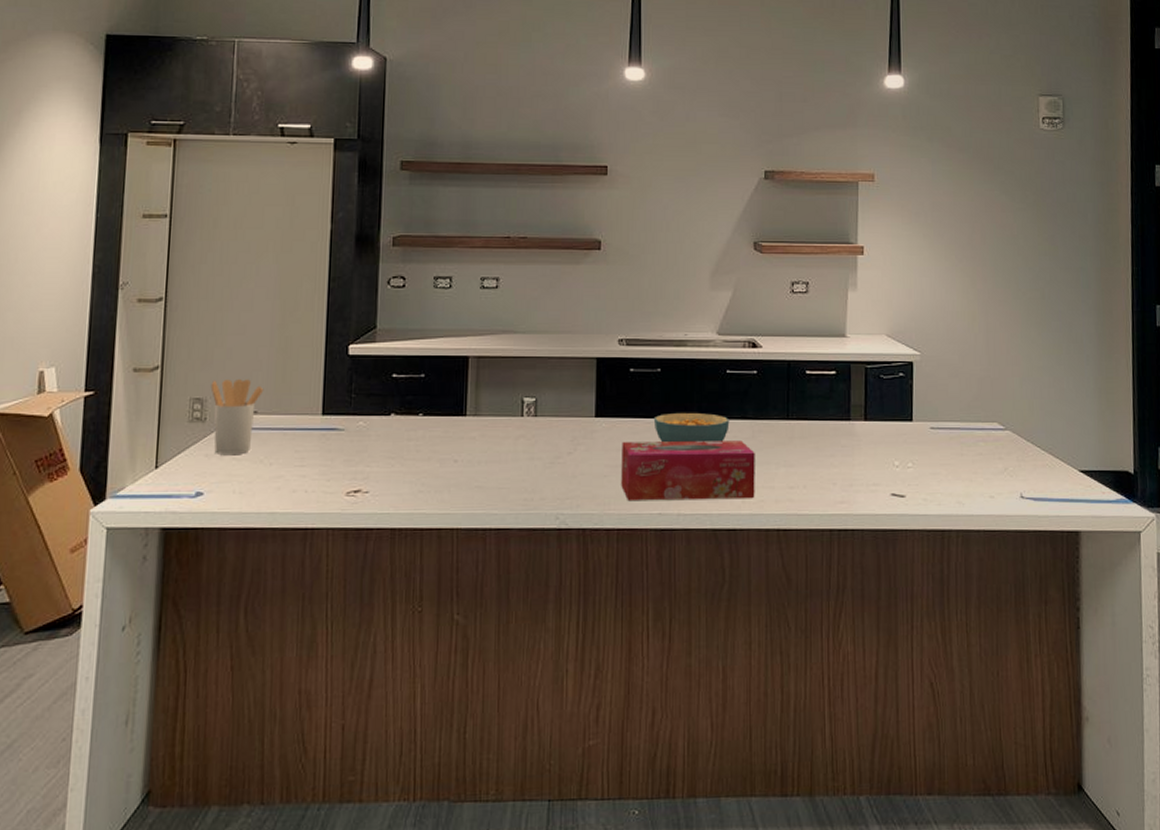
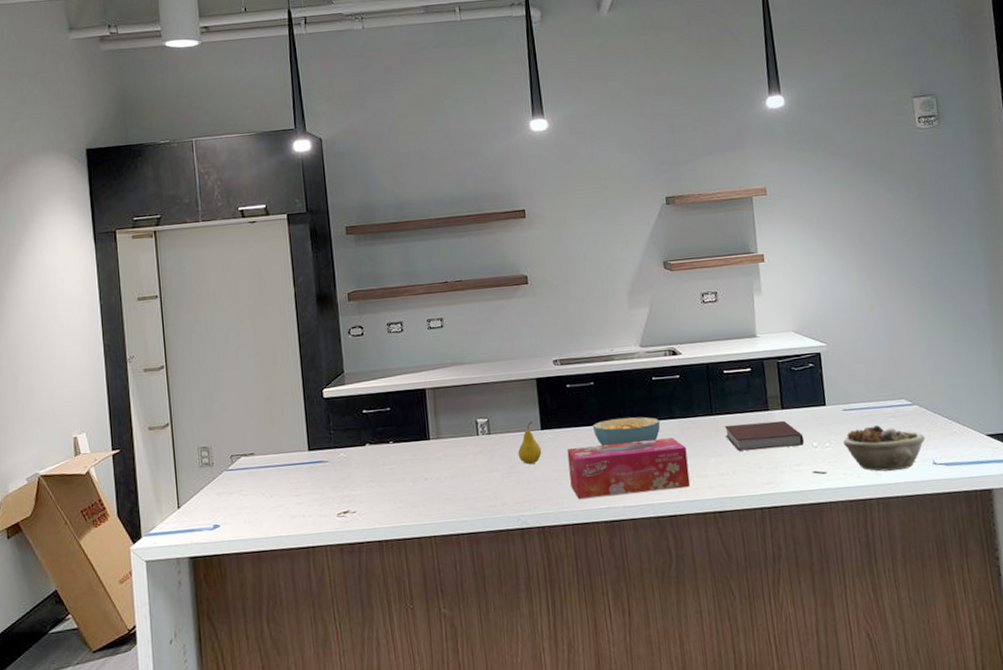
utensil holder: present [210,379,264,454] -> none [213,427,258,492]
fruit: none [565,406,593,455] -> present [518,421,542,464]
notebook: none [799,432,885,464] -> present [724,420,804,451]
succulent planter: none [927,449,1015,501] -> present [843,425,925,472]

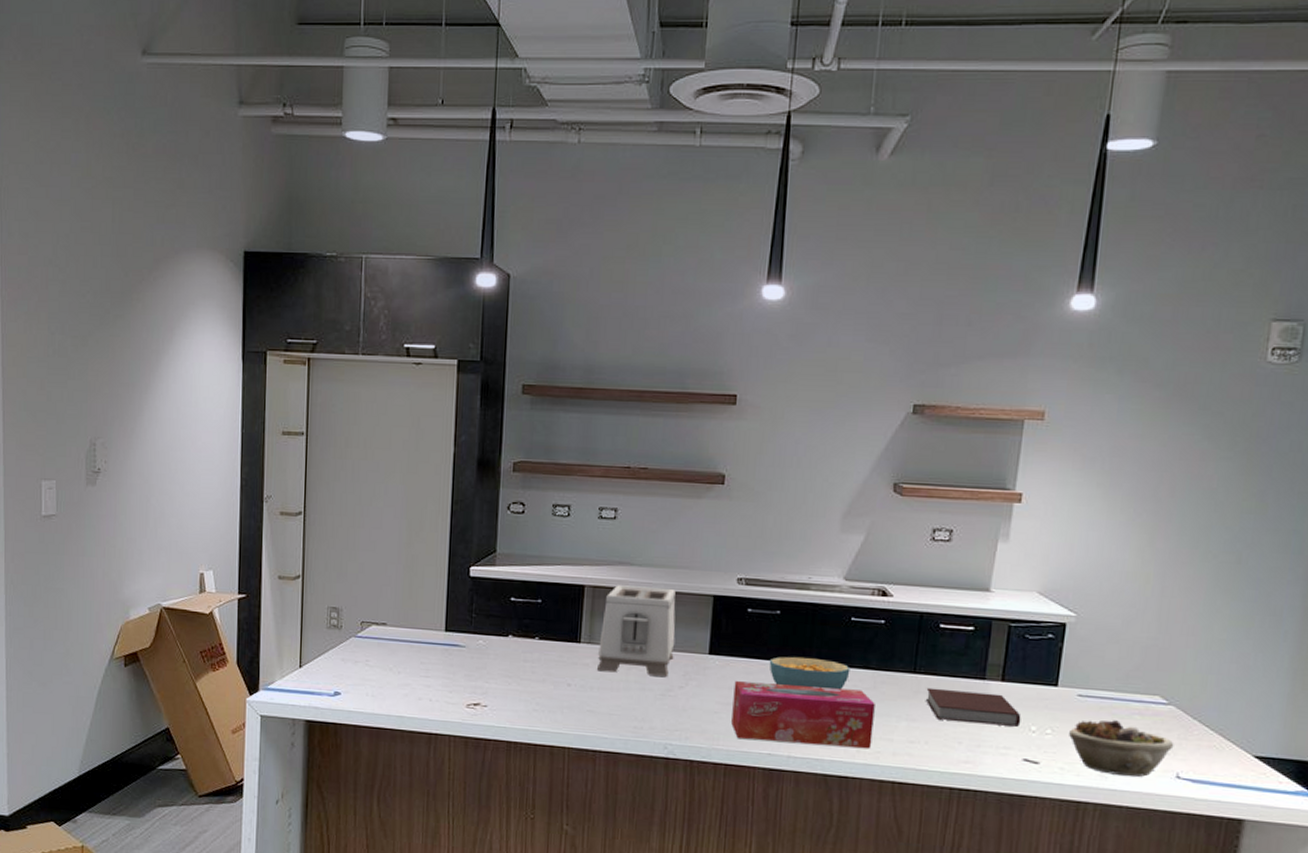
toaster: none [445,379,512,461] -> present [596,585,676,676]
fruit: present [518,421,542,464] -> none [677,642,705,690]

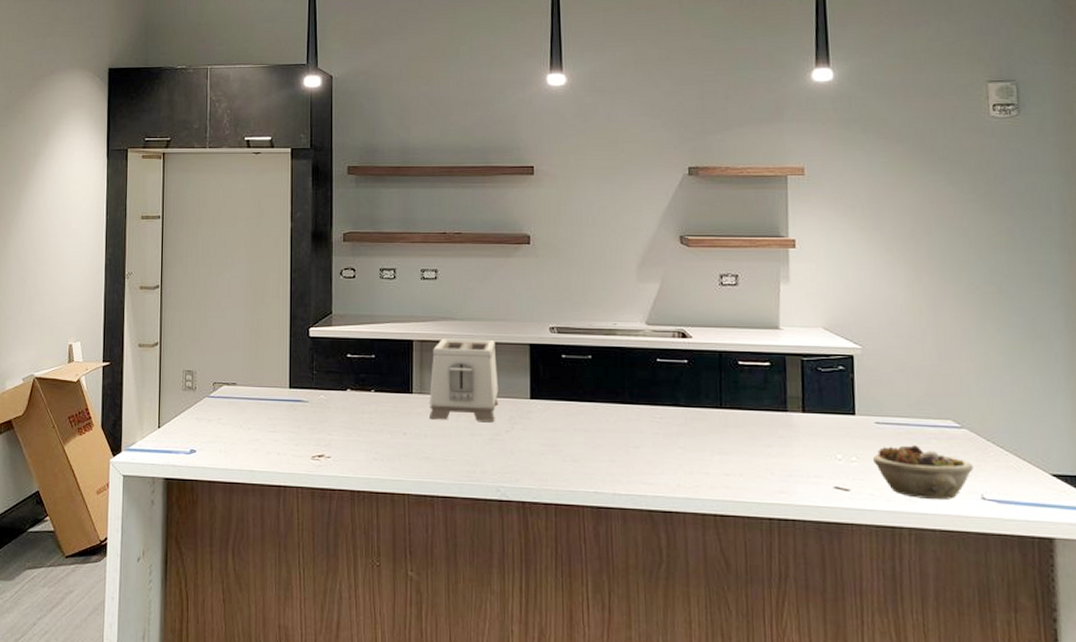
tissue box: present [731,681,875,749] -> none [556,423,690,484]
cereal bowl: present [769,656,850,690] -> none [586,397,662,428]
notebook: present [926,687,1021,727] -> none [734,421,826,455]

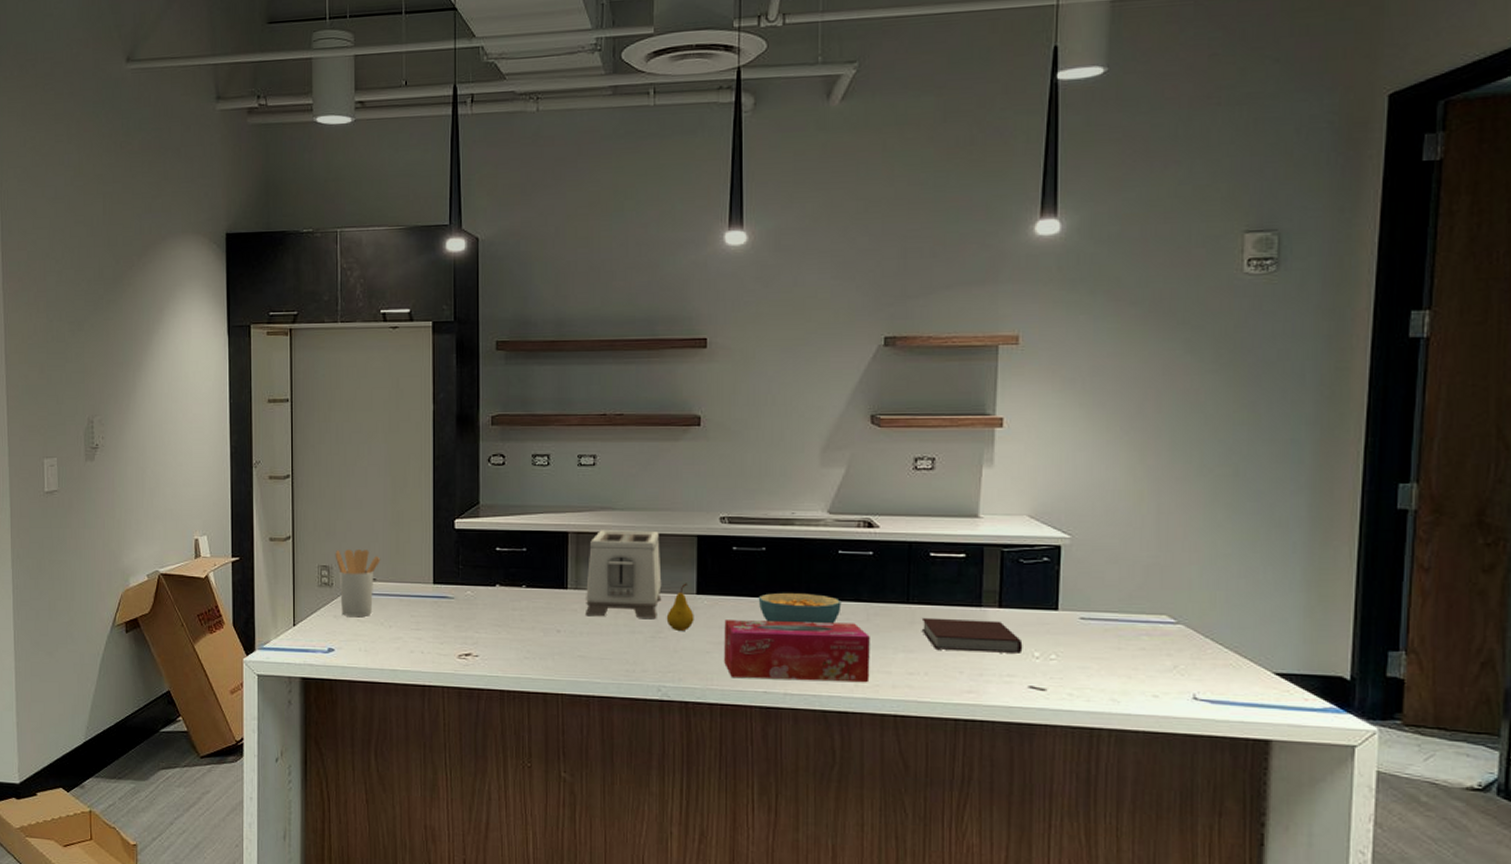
utensil holder: none [199,355,241,419] -> present [335,549,381,616]
fruit: none [503,388,529,433] -> present [666,583,694,631]
tissue box: none [556,423,690,484] -> present [724,620,870,683]
cereal bowl: none [586,397,662,428] -> present [758,592,842,624]
notebook: none [734,421,826,455] -> present [921,617,1023,653]
succulent planter: present [873,445,974,500] -> none [1075,642,1188,700]

